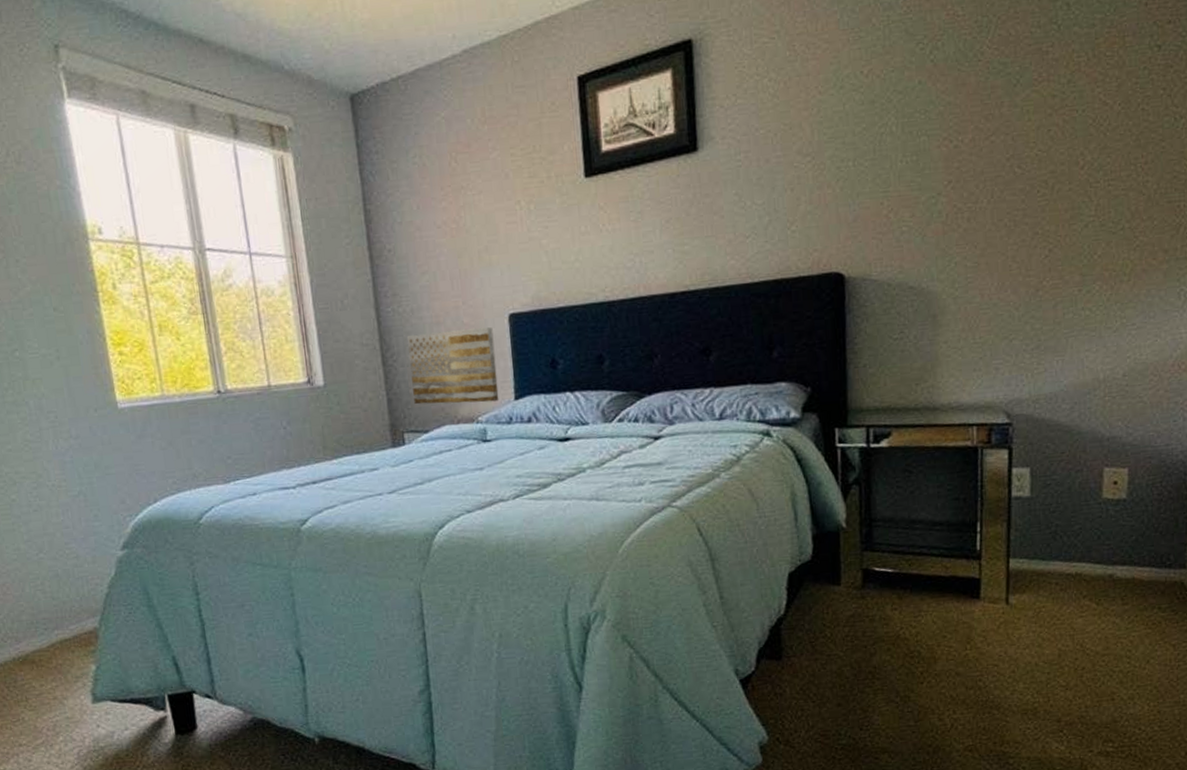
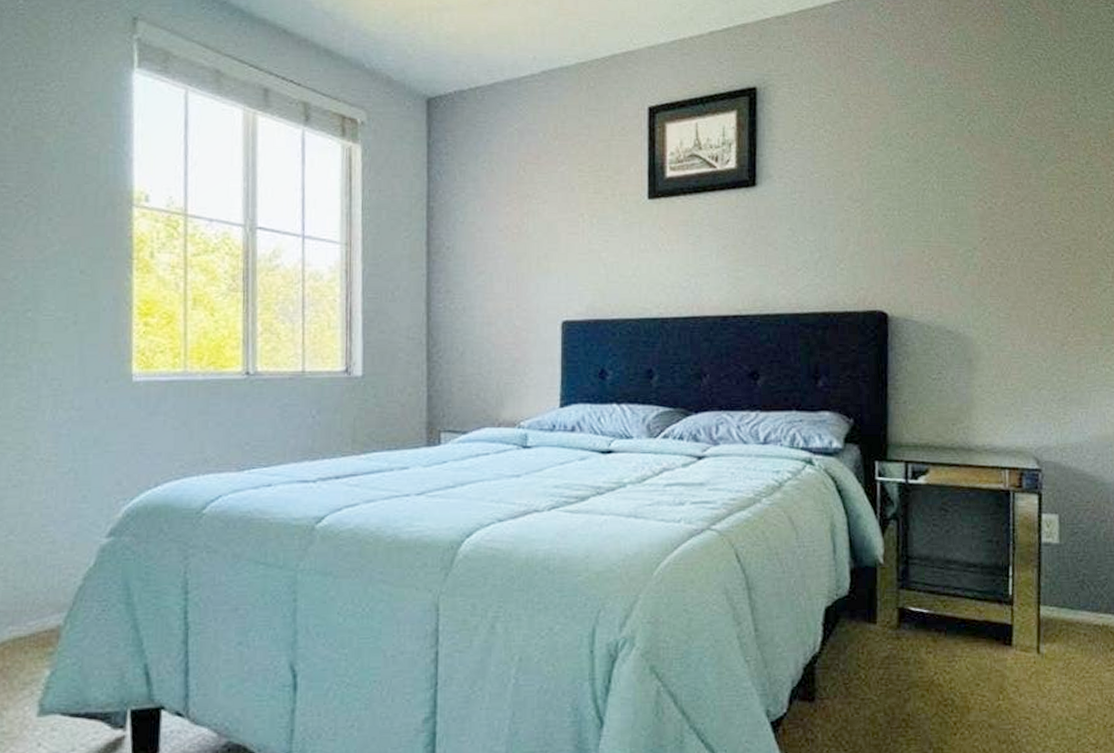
wall art: present [406,327,499,405] -> none [455,332,544,407]

